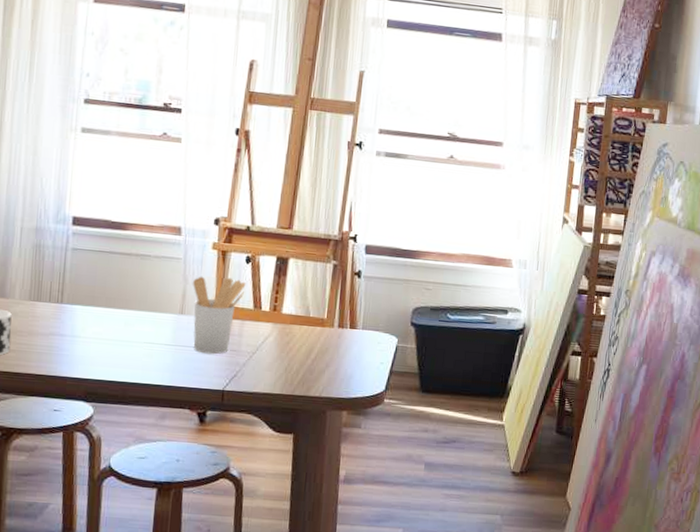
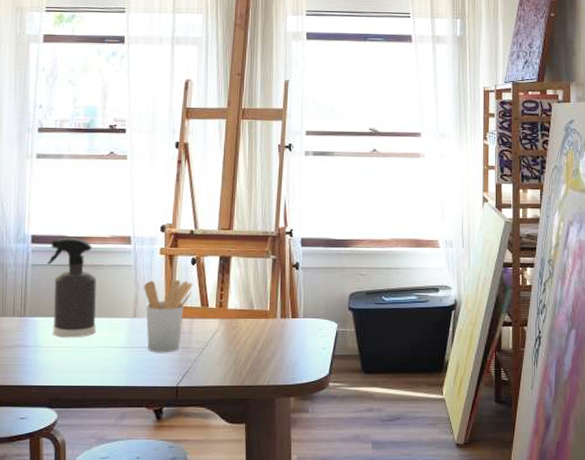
spray bottle: none [88,222,142,331] -> present [47,238,97,338]

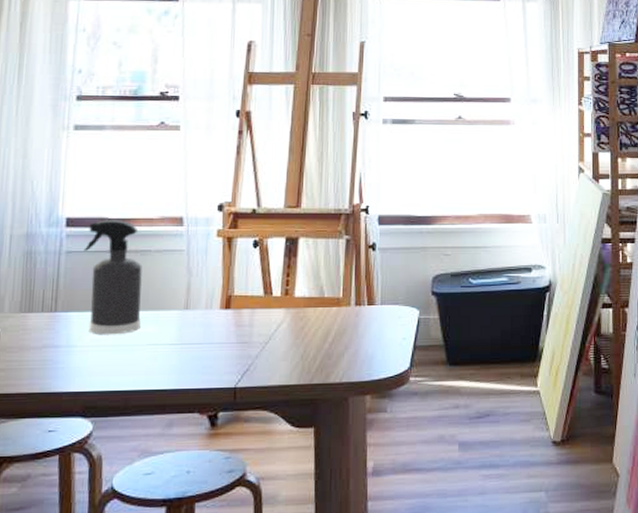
utensil holder: present [144,279,193,353] -> none [198,265,254,350]

